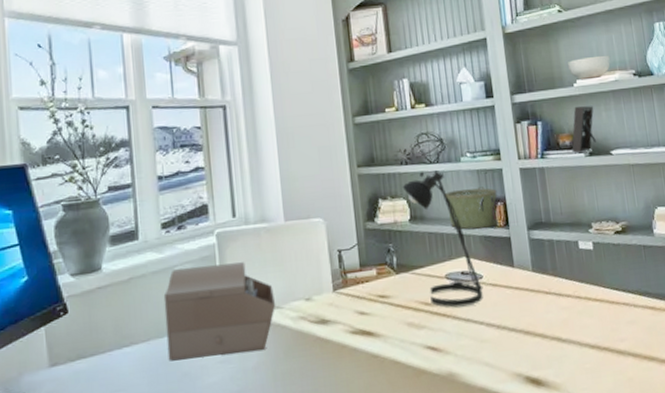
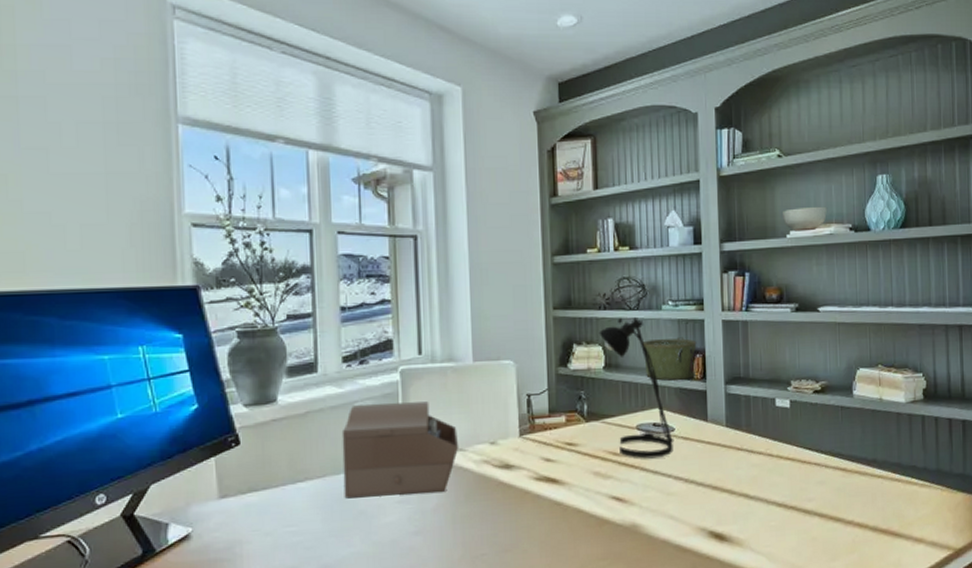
picture frame: present [571,105,596,154] -> none [778,258,805,308]

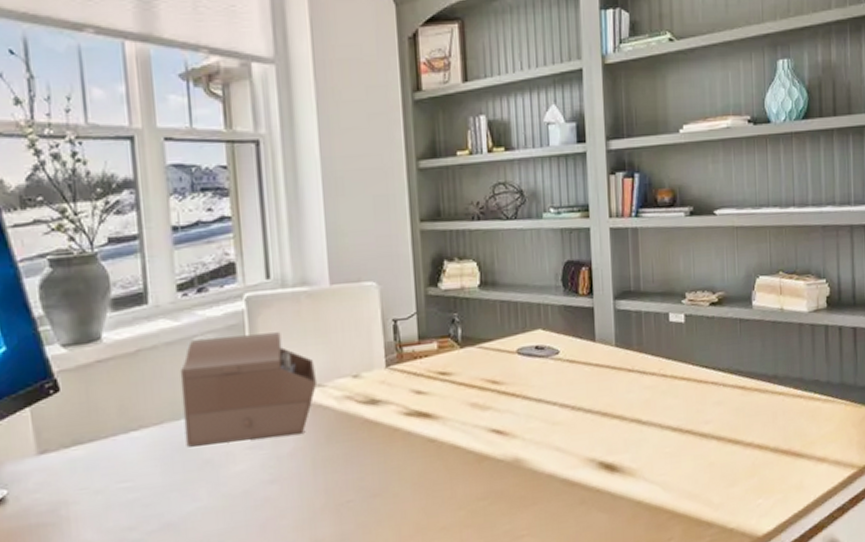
desk lamp: present [599,316,674,459] -> none [472,227,559,387]
basket: present [643,337,697,381] -> none [523,248,582,298]
bowl: present [782,206,828,232] -> none [674,96,725,126]

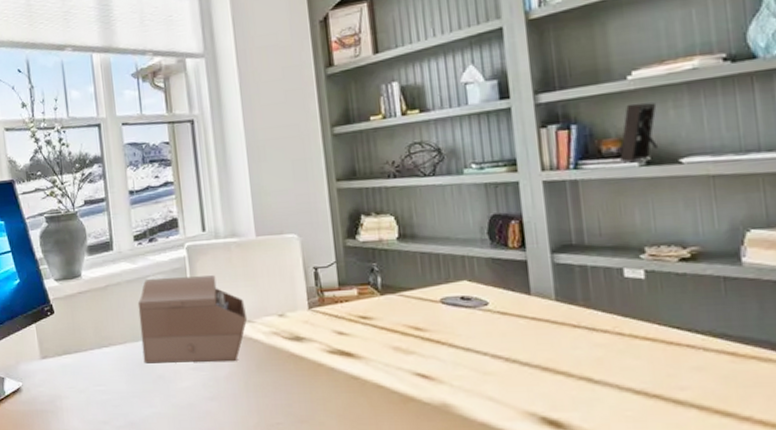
picture frame: none [671,156,700,213] -> present [619,102,657,163]

